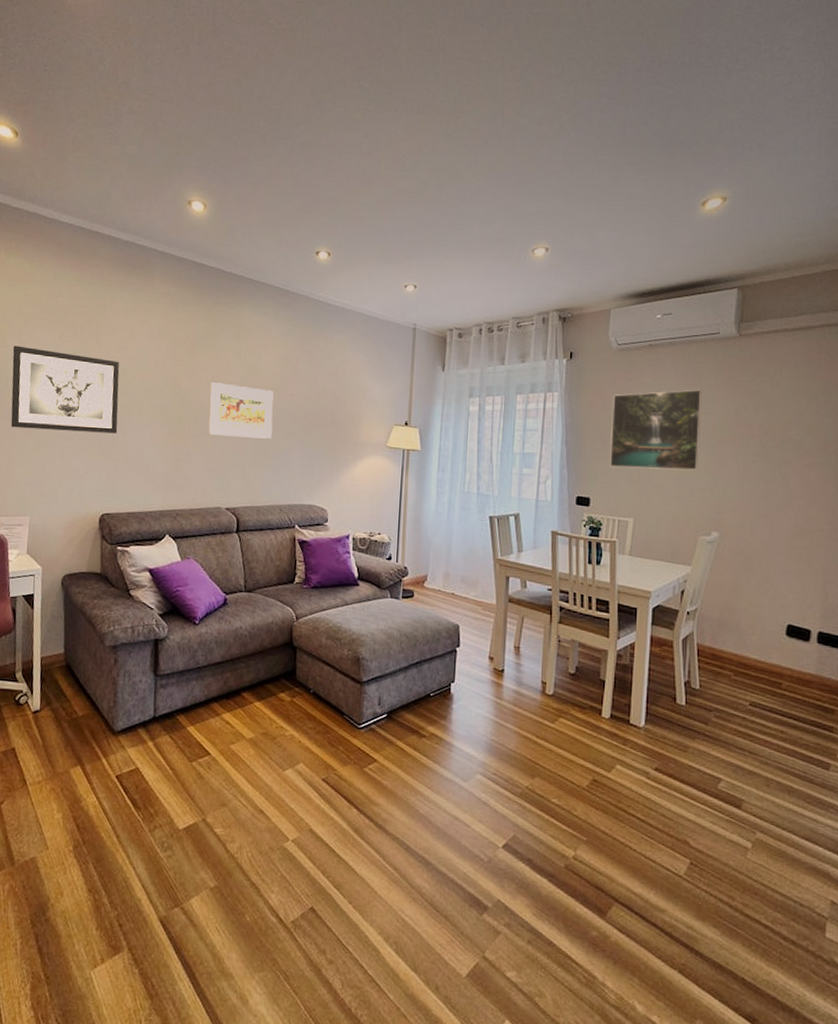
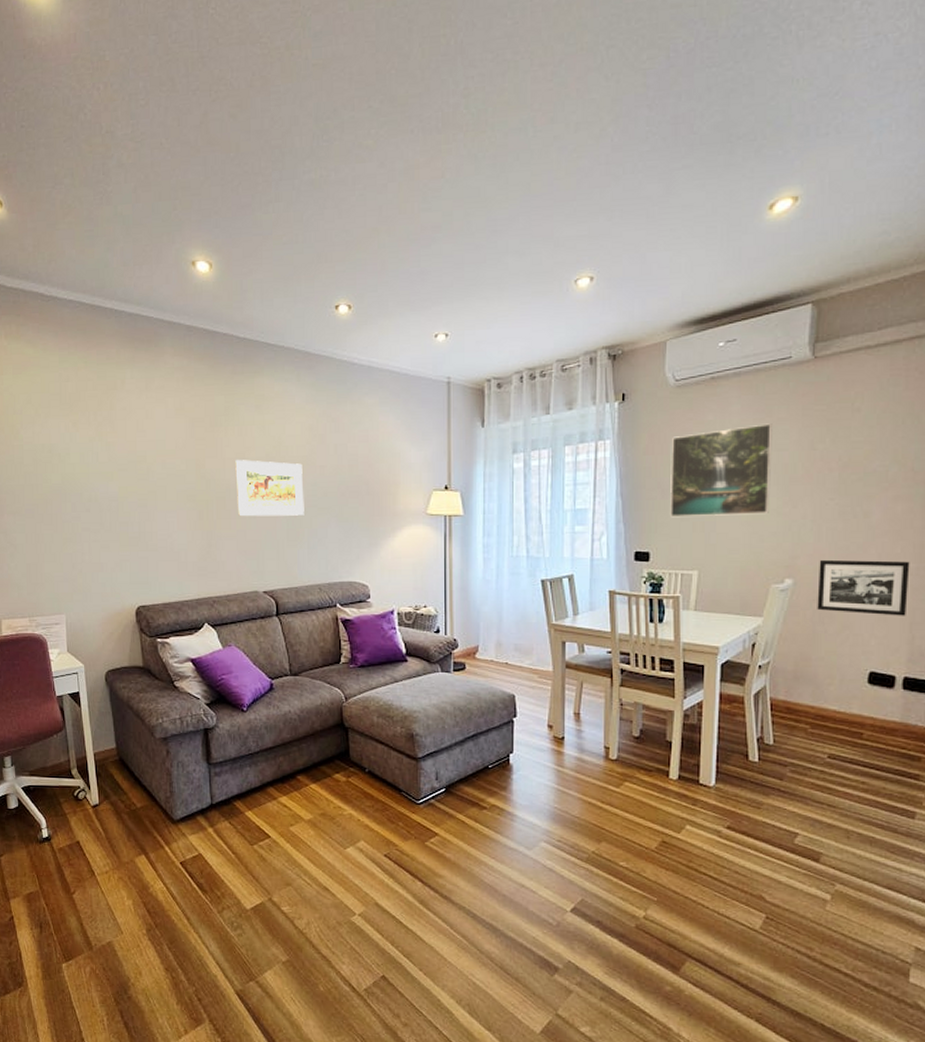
wall art: present [11,345,120,434] -> none [27,438,144,525]
picture frame: none [740,516,823,574] -> present [817,559,910,616]

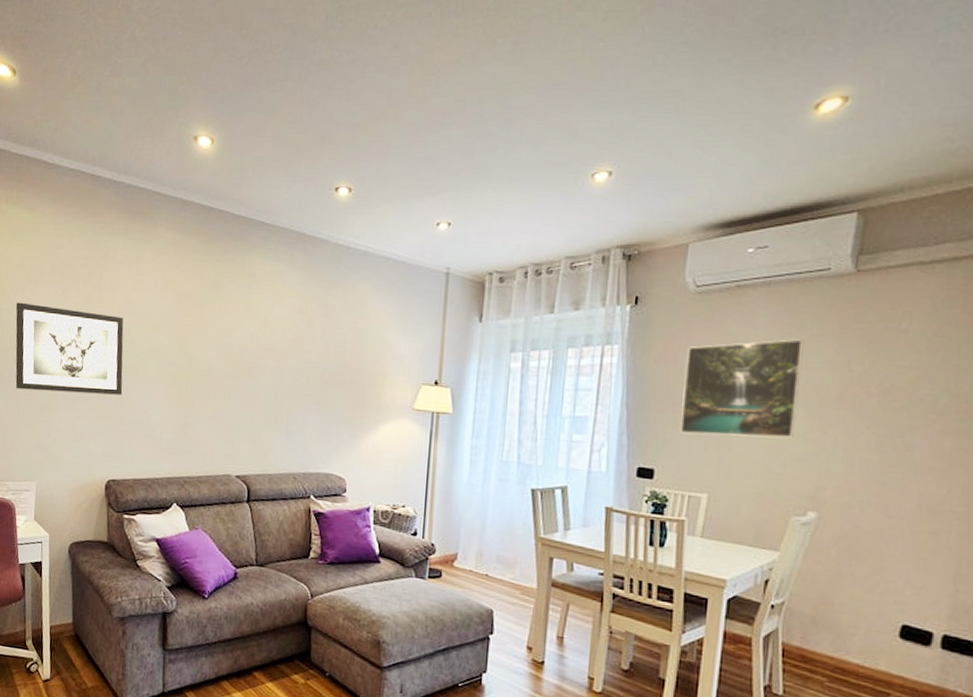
wall art: none [27,438,144,525] -> present [15,302,124,395]
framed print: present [235,460,304,517] -> none [217,339,288,401]
picture frame: present [817,559,910,616] -> none [844,493,958,566]

